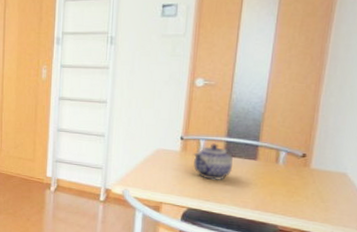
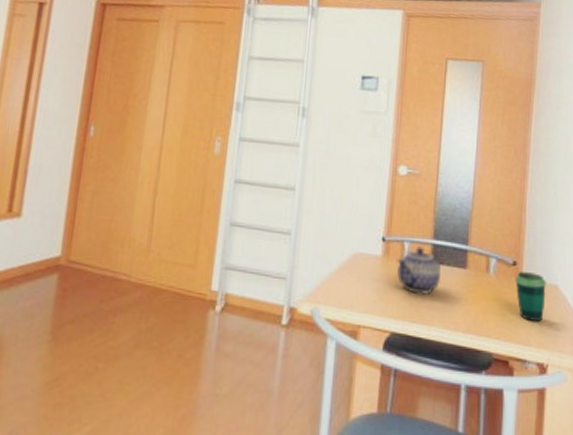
cup: none [303,162,335,202] -> present [515,272,546,321]

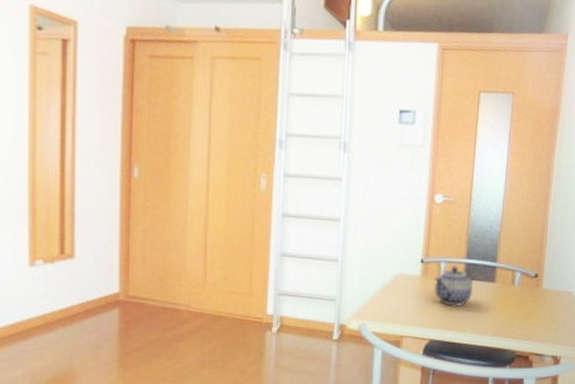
cup: present [515,272,546,321] -> none [536,283,562,322]

